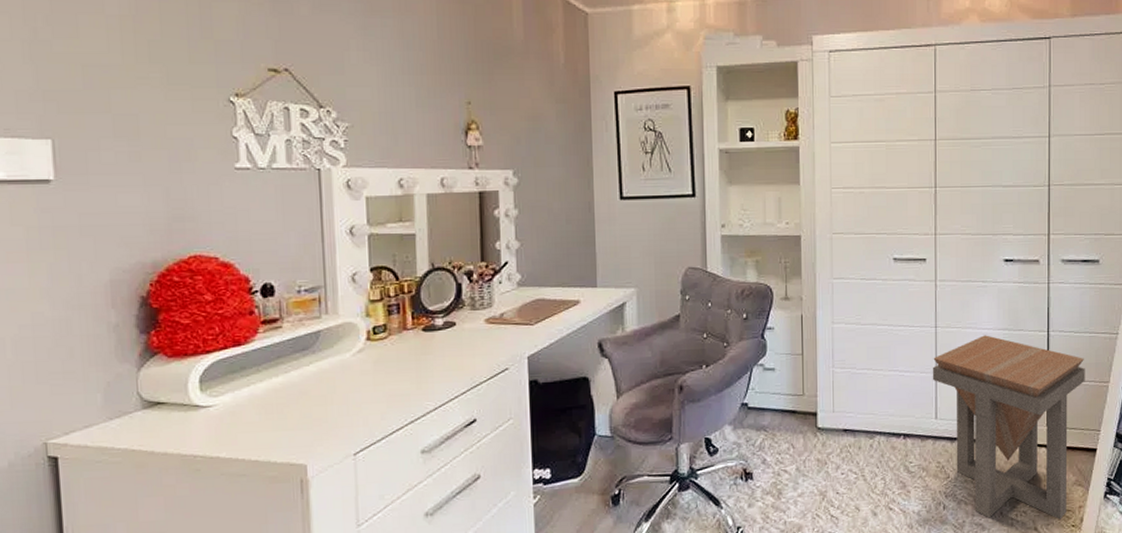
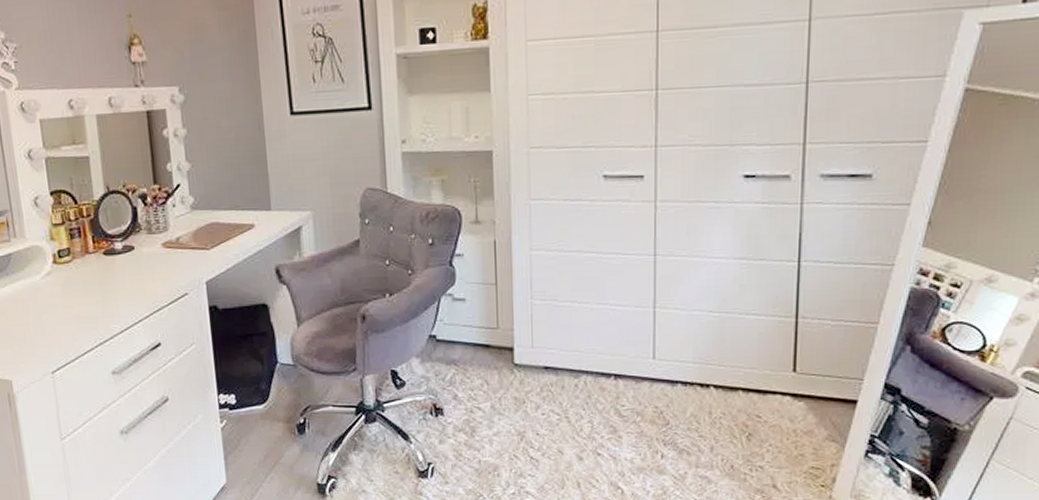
side table: present [932,335,1085,520] -> none [649,265,847,478]

